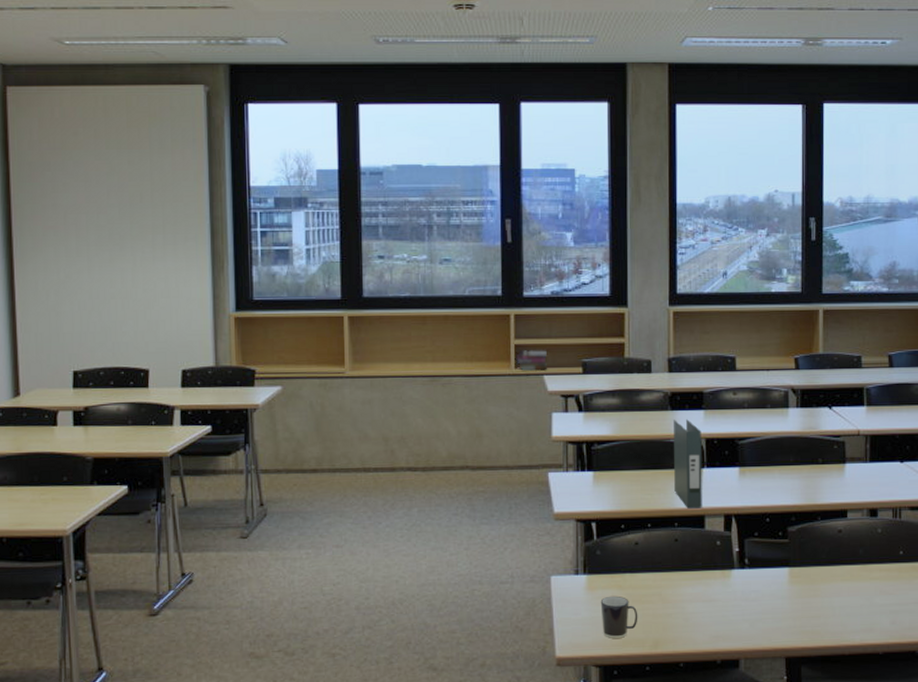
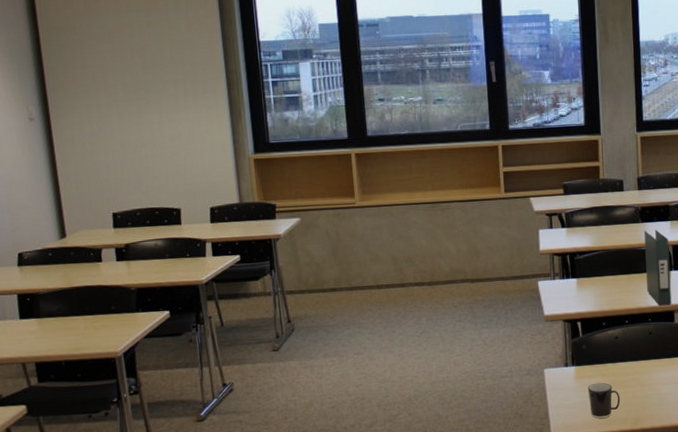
books: present [516,349,548,372] -> none [505,175,534,196]

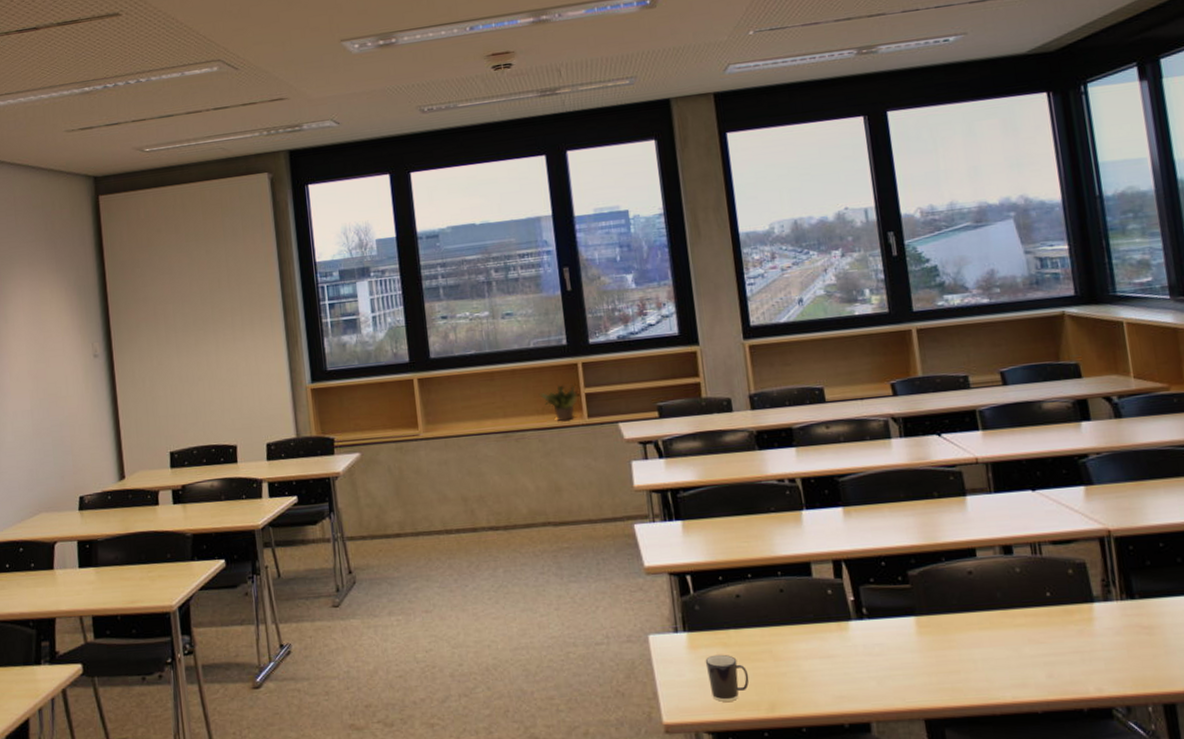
potted plant: none [463,163,497,196] -> present [538,384,577,422]
binder: present [644,229,672,306] -> none [763,458,807,556]

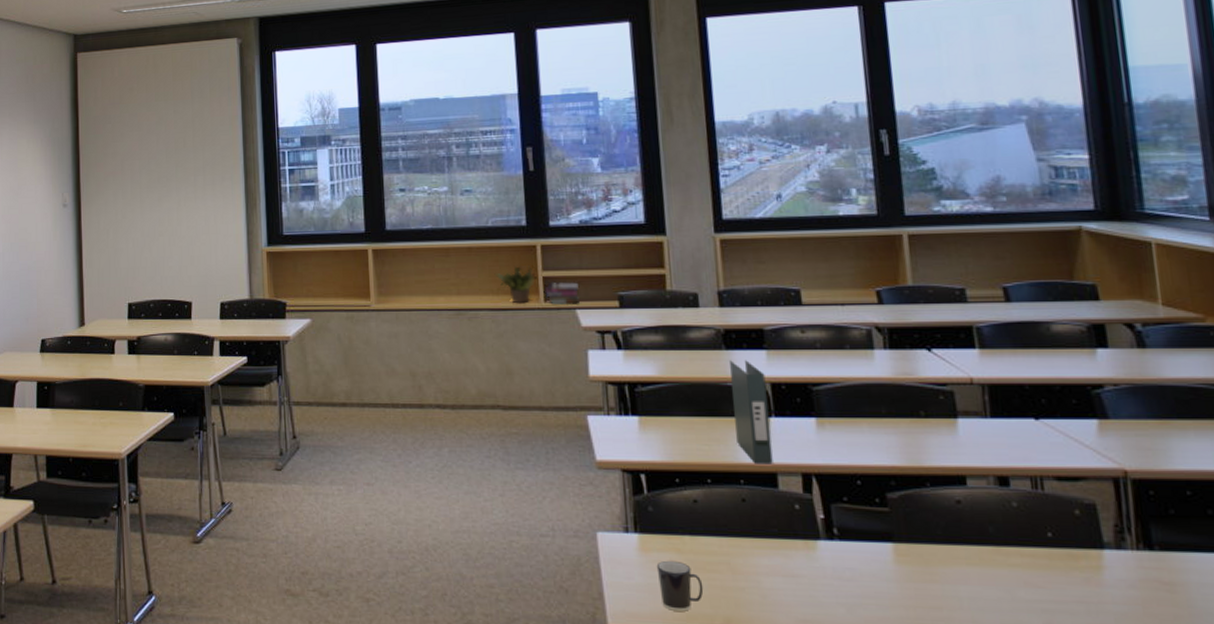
books: none [587,396,623,421] -> present [545,281,581,306]
binder: none [763,458,807,556] -> present [730,360,773,464]

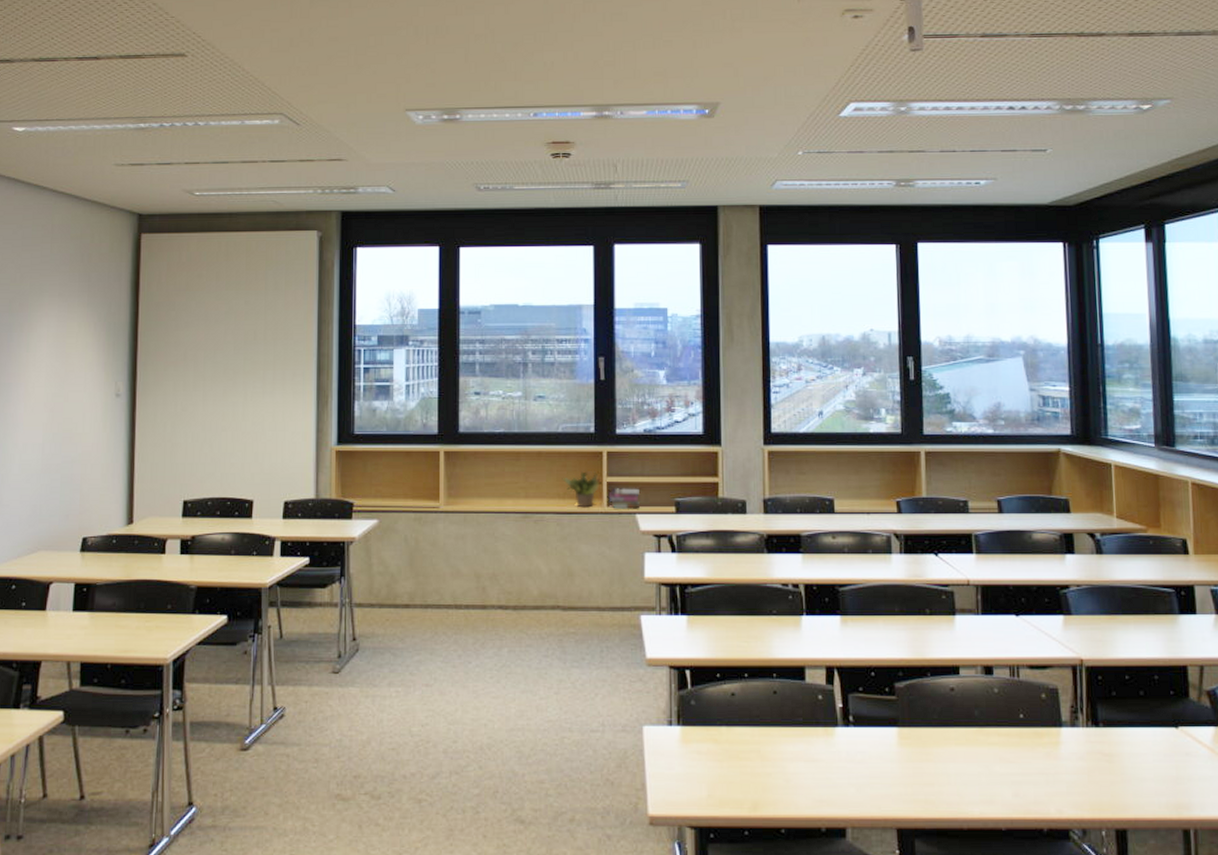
mug: present [656,560,704,611] -> none [695,750,736,797]
binder: present [730,360,773,464] -> none [770,563,802,659]

